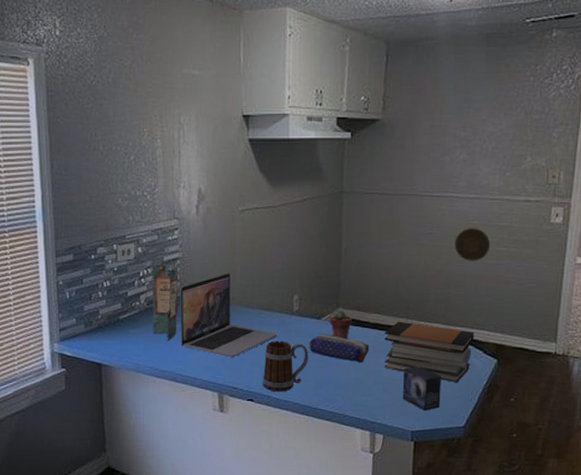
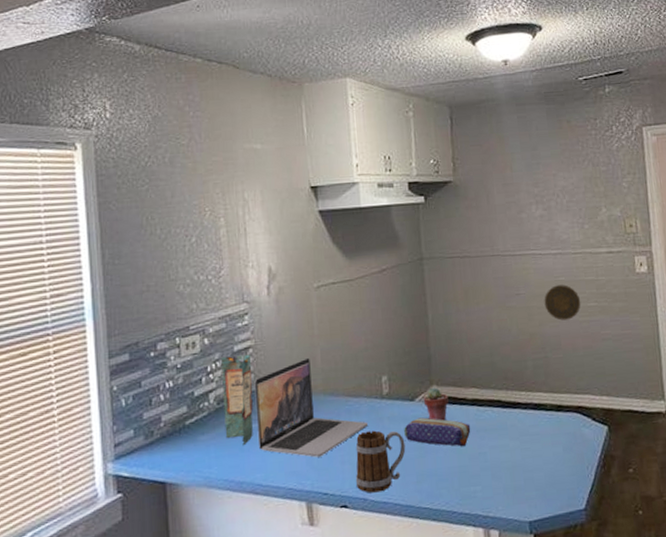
book stack: present [384,321,474,383] -> none [485,393,581,459]
small box: present [403,365,442,411] -> none [511,442,556,495]

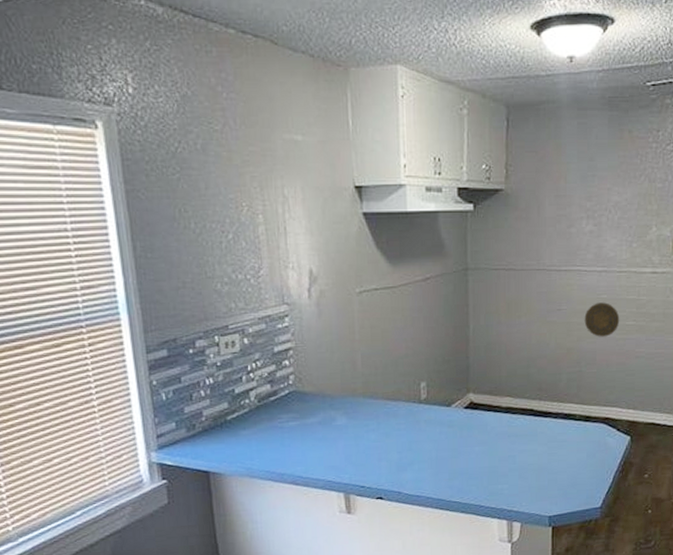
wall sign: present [221,354,253,446] -> none [261,356,294,441]
laptop: present [254,357,369,458] -> none [295,361,406,454]
mug: present [355,430,406,493] -> none [391,432,440,487]
pencil case: present [404,417,471,447] -> none [439,422,503,450]
potted succulent: present [423,387,449,421] -> none [459,395,483,426]

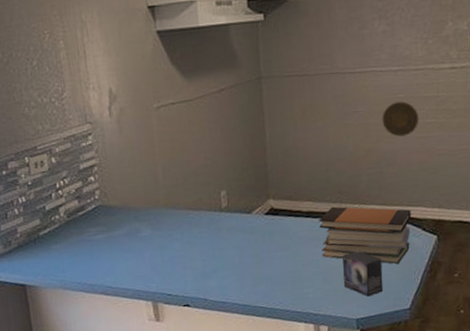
book stack: none [517,403,607,464] -> present [319,206,411,265]
small box: none [539,448,577,494] -> present [343,250,384,297]

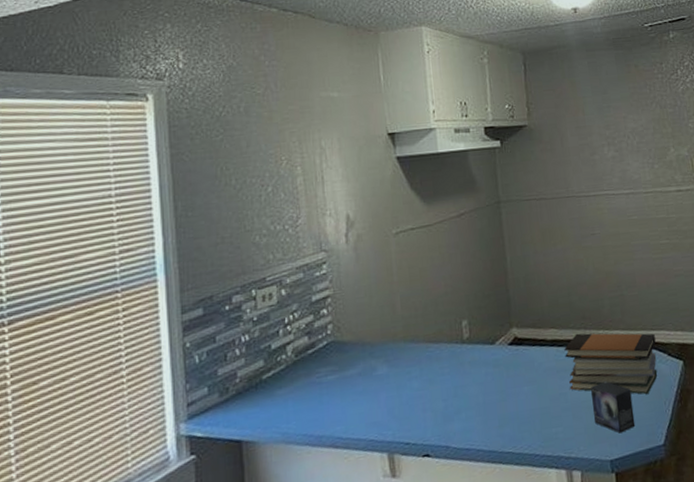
decorative plate: present [382,101,419,137] -> none [618,223,654,259]

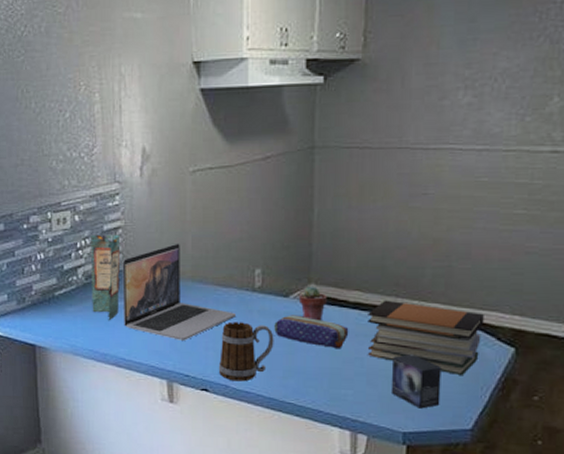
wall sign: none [299,304,333,398] -> present [91,234,121,321]
laptop: none [333,305,450,407] -> present [122,243,237,341]
mug: none [437,375,487,441] -> present [218,321,274,382]
pencil case: none [485,360,551,389] -> present [274,315,349,349]
potted succulent: none [503,329,529,364] -> present [298,286,327,321]

